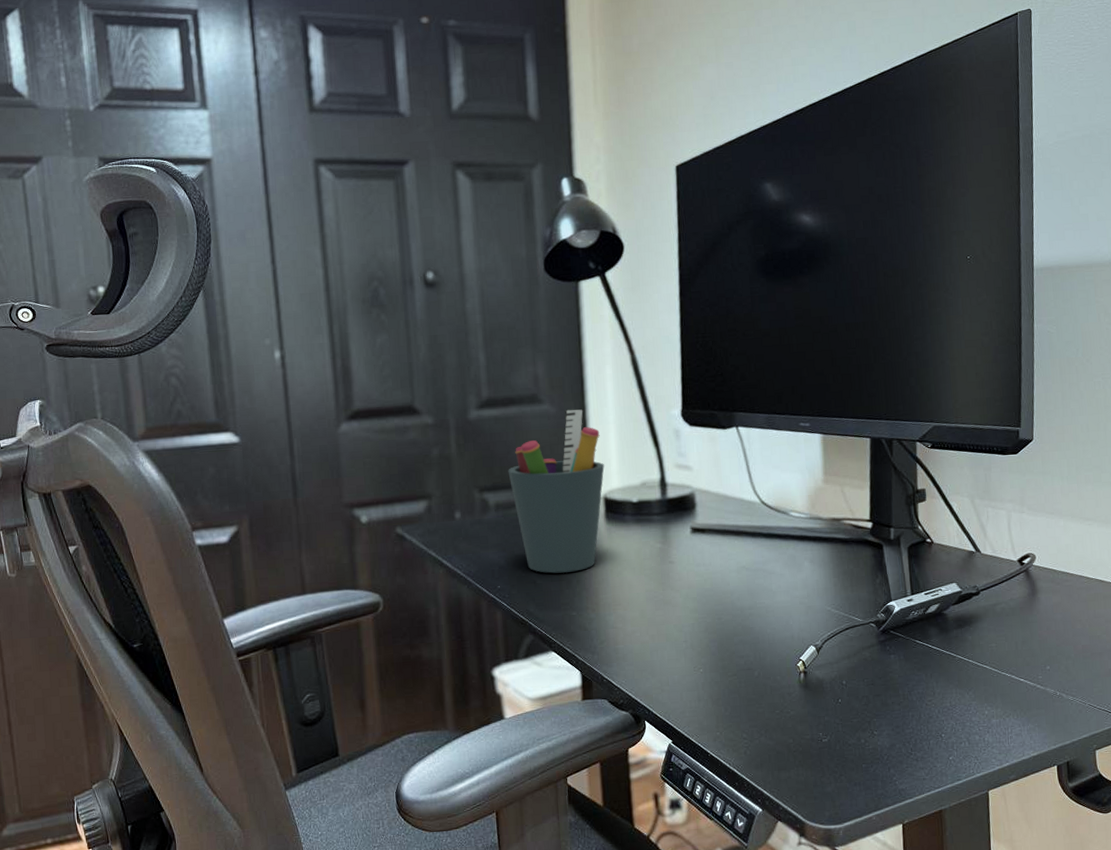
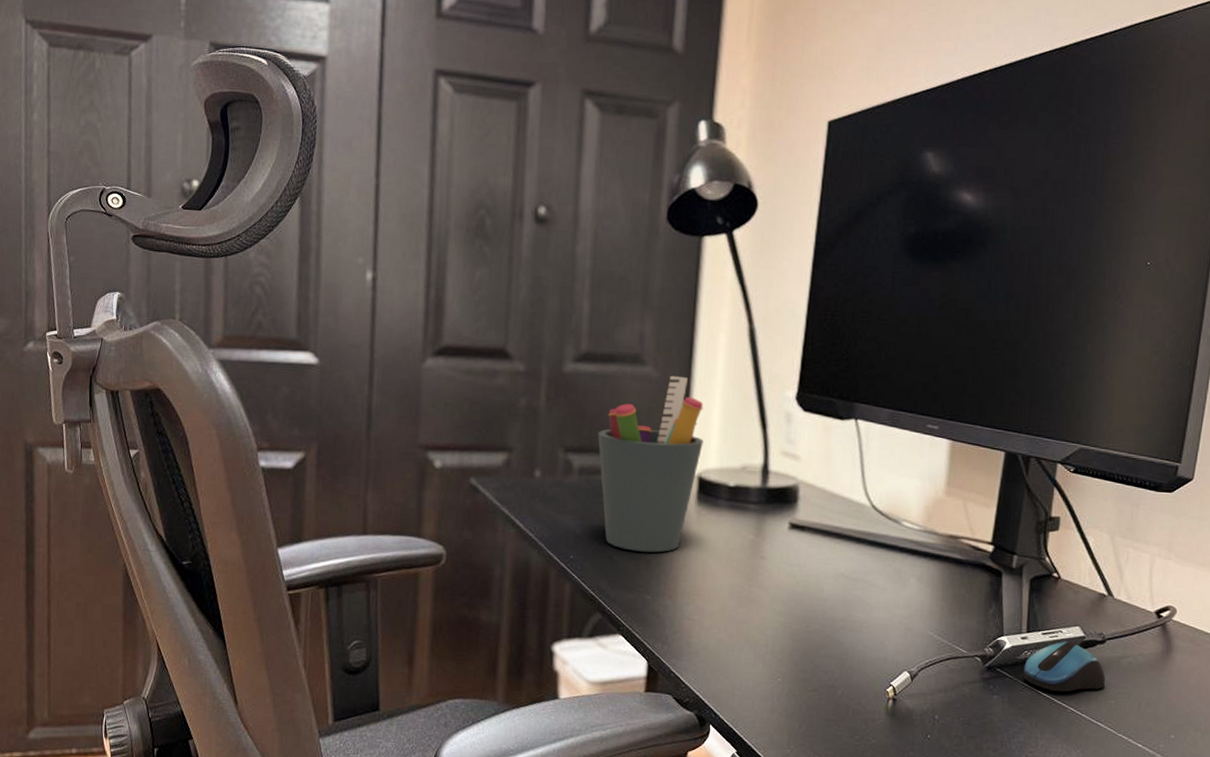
computer mouse: none [913,597,985,644] -> present [1023,641,1105,692]

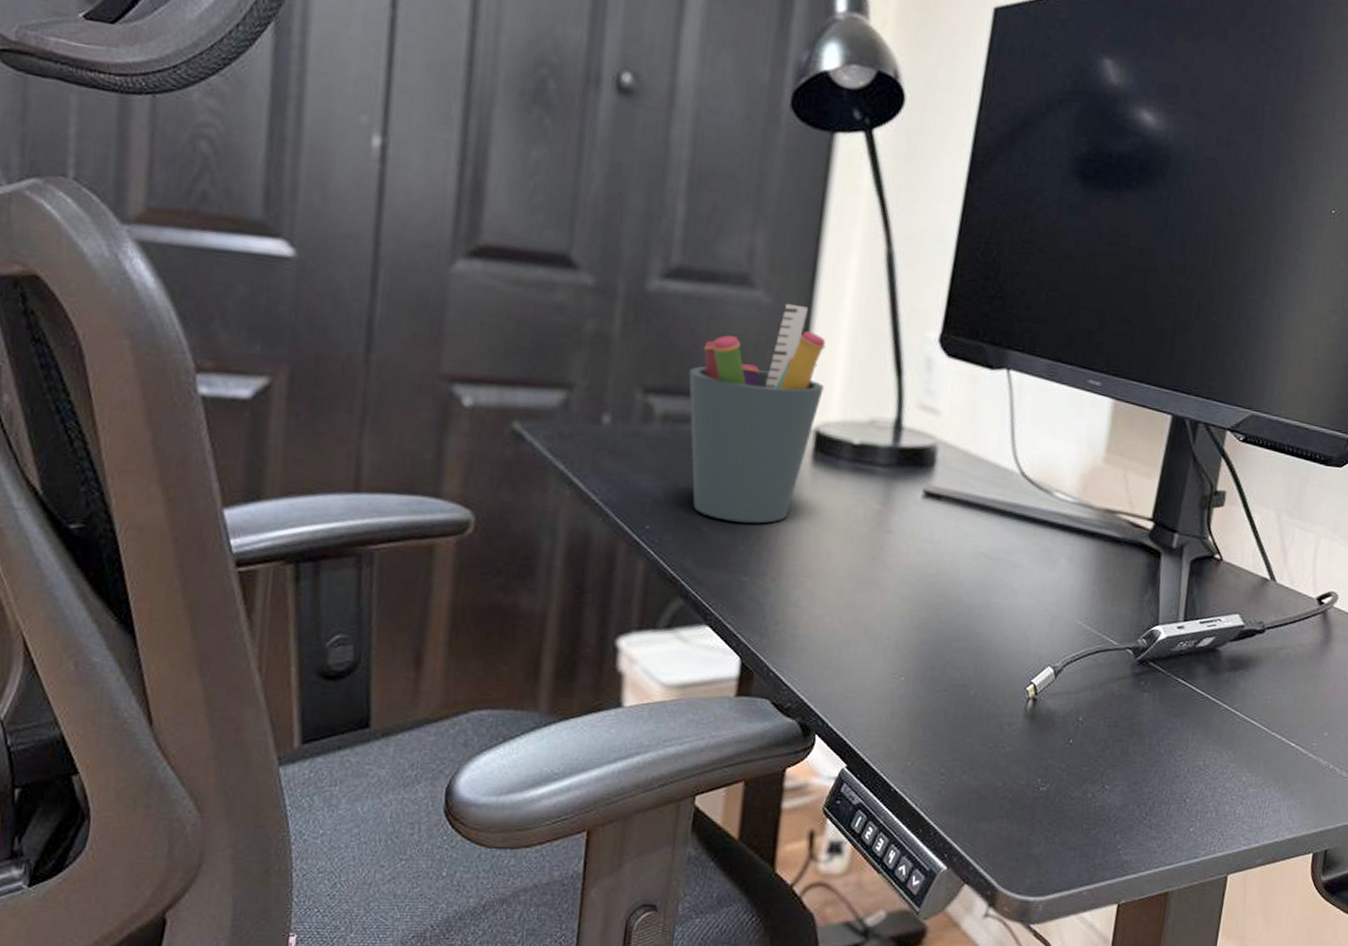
computer mouse: present [1023,641,1105,692] -> none [1177,631,1263,688]

